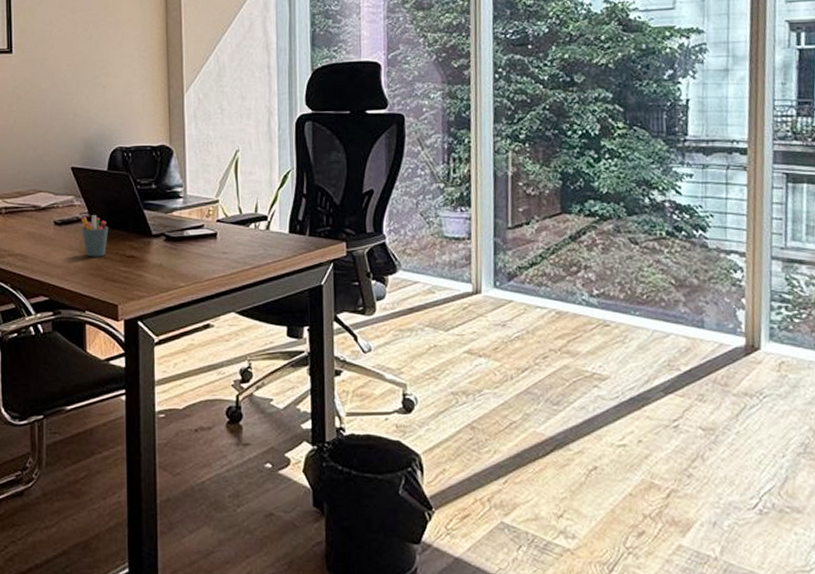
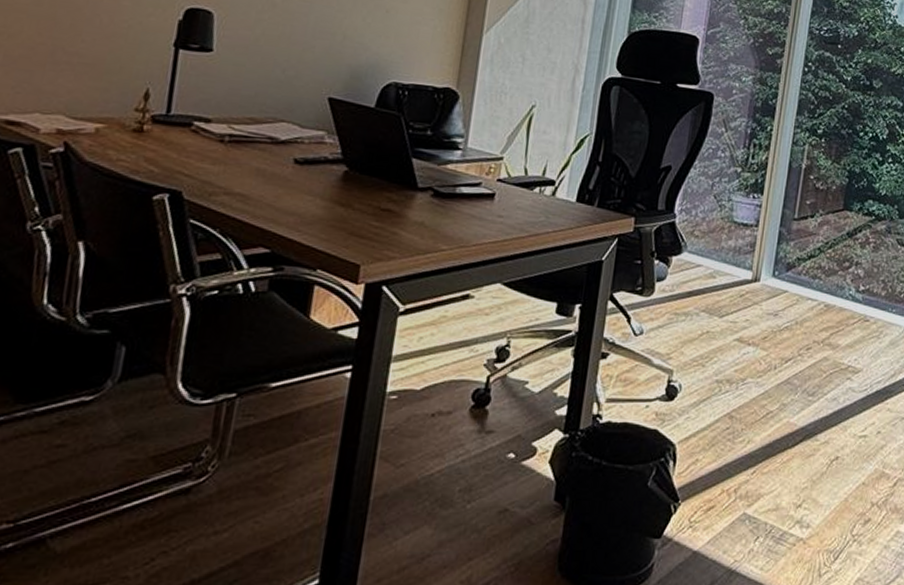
pen holder: present [80,215,109,257] -> none [329,157,365,207]

